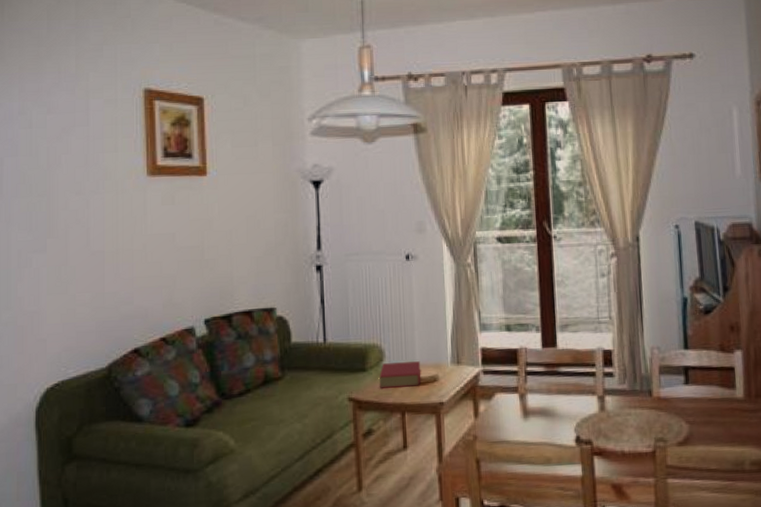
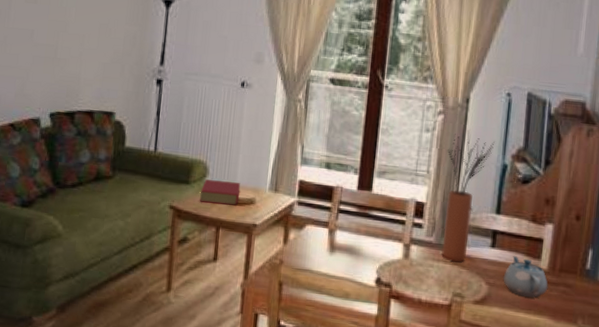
vase: none [626,269,671,407] -> present [441,130,495,263]
teapot: none [702,389,748,429] -> present [503,256,549,298]

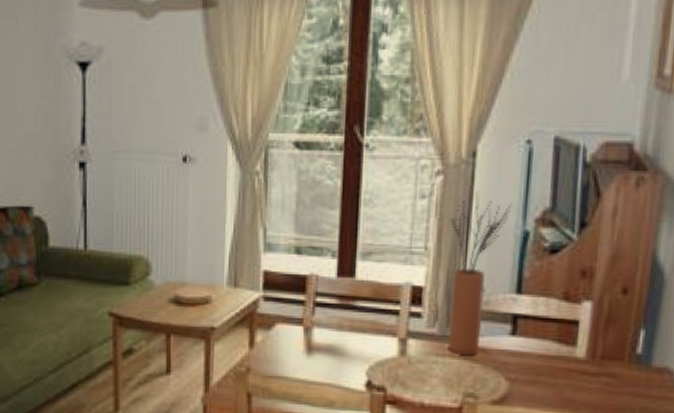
book: present [200,179,241,206] -> none [144,278,192,307]
teapot: present [503,256,549,298] -> none [527,344,587,393]

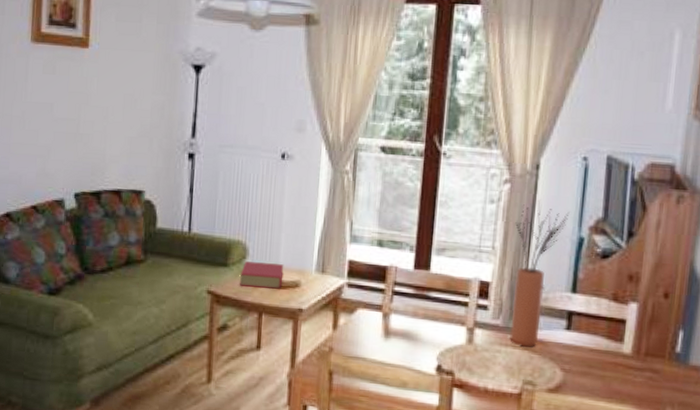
book: none [144,278,192,307] -> present [240,261,284,289]

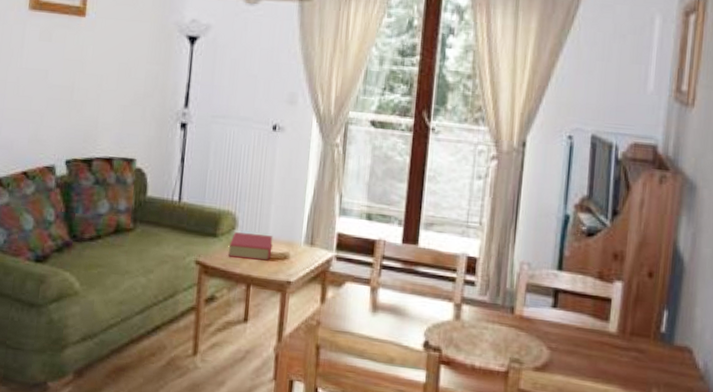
vase: present [510,200,570,347] -> none [497,177,556,325]

